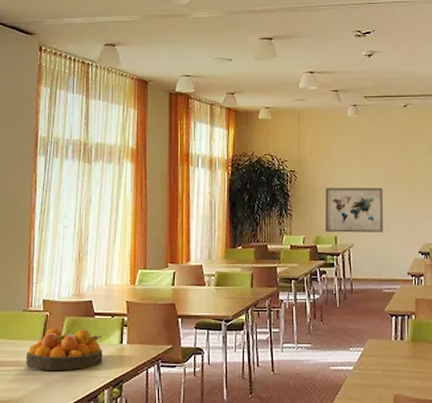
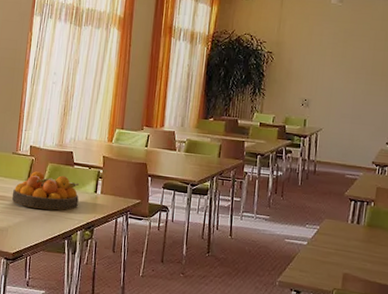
wall art: present [325,187,384,233] -> none [296,72,359,120]

